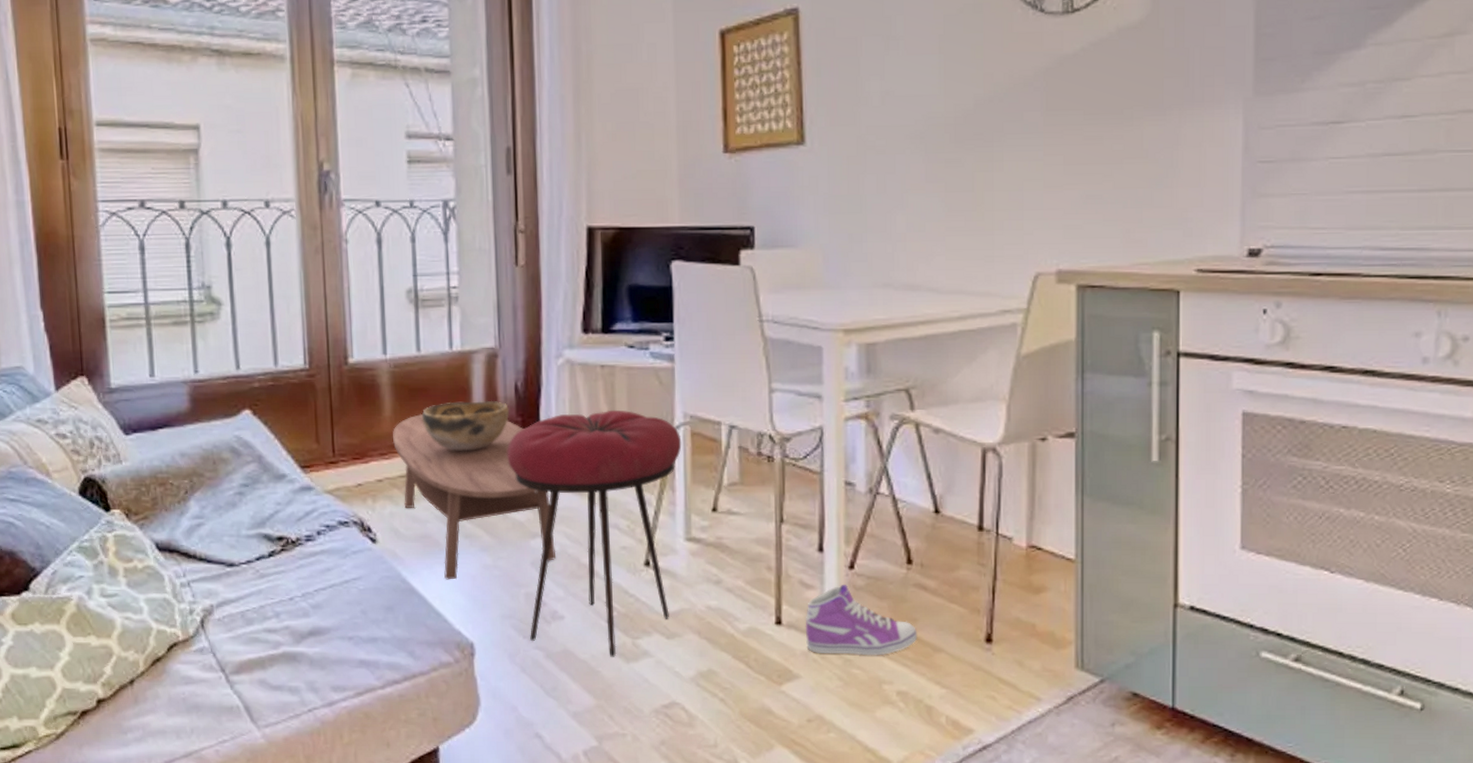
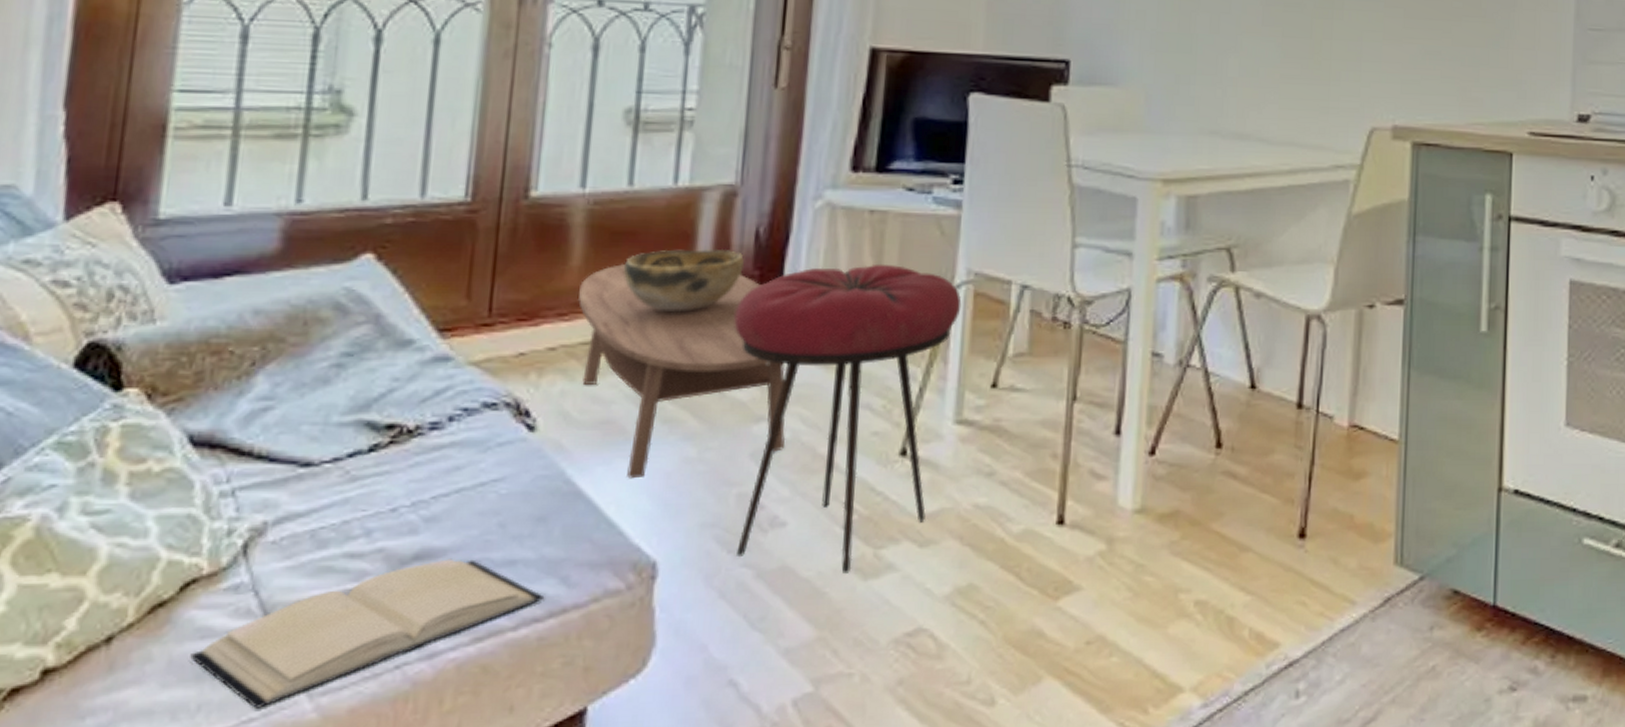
hardback book: none [181,635,400,735] -> present [190,558,545,710]
sneaker: present [805,585,918,656] -> none [1092,474,1223,559]

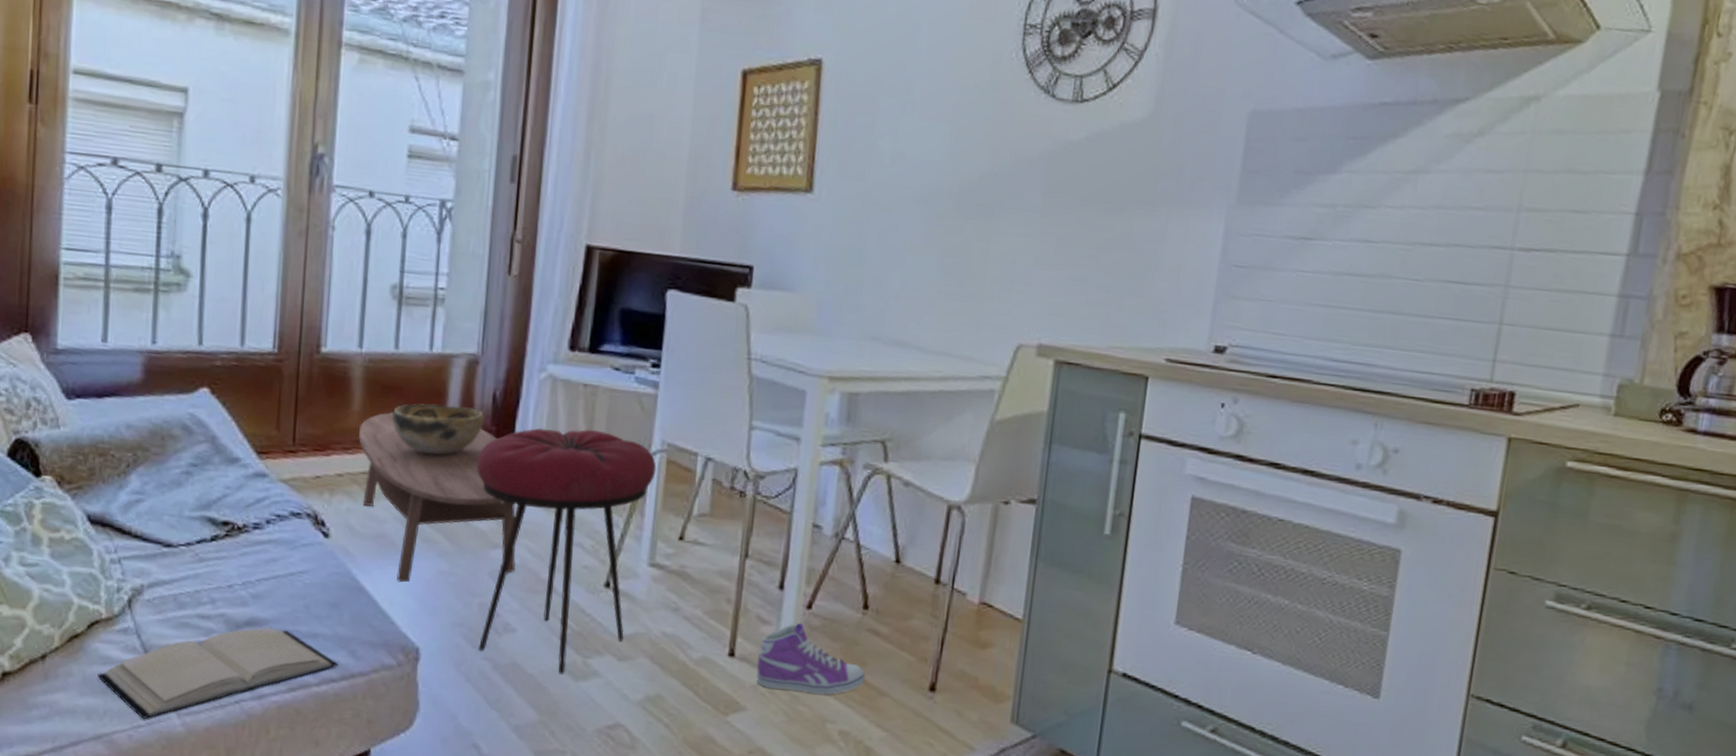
sneaker: none [1092,474,1223,559] -> present [756,623,866,695]

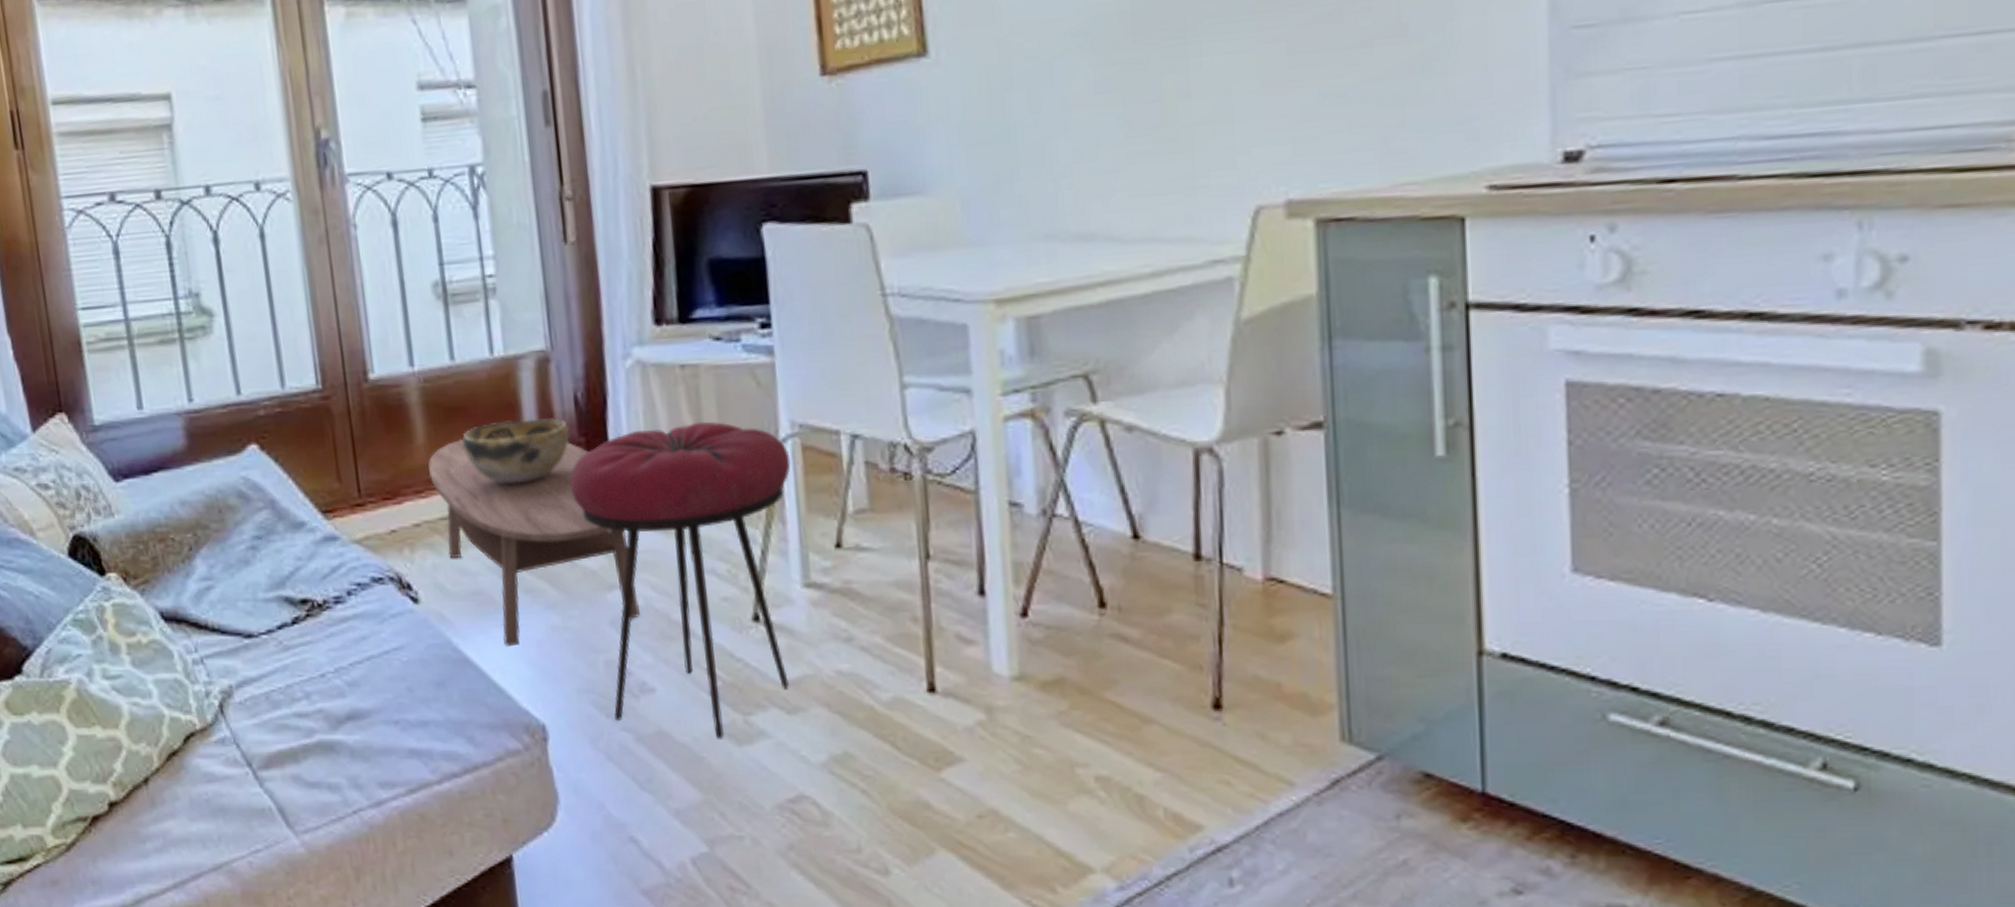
hardback book: present [97,627,339,720] -> none [204,719,458,843]
sneaker: present [756,623,866,695] -> none [966,638,1119,731]

